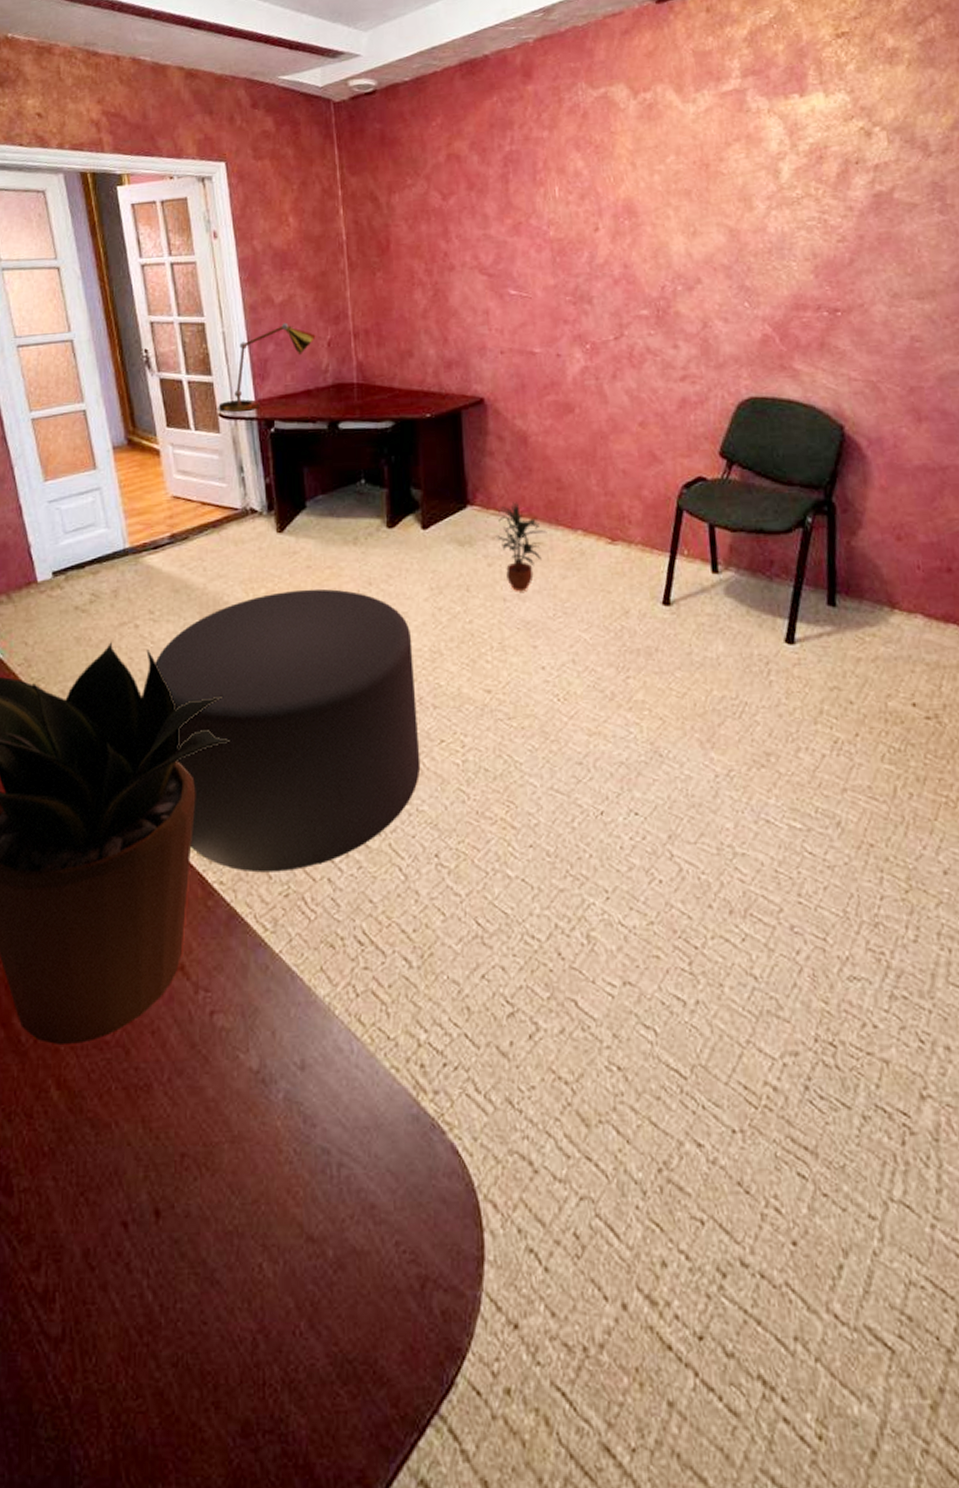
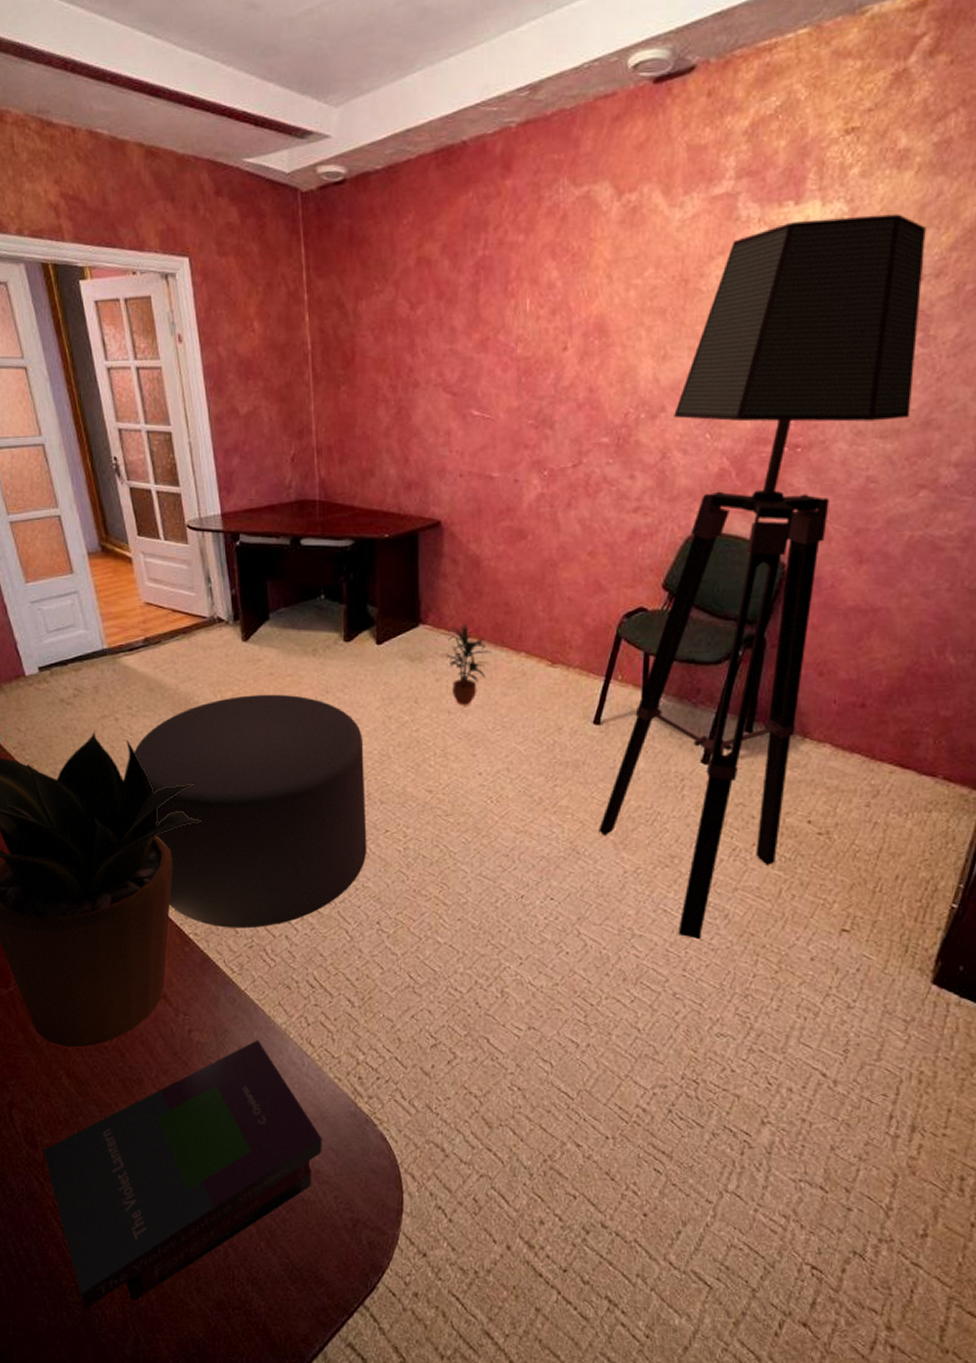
books: none [19,1020,378,1450] -> present [43,1040,322,1310]
desk lamp: present [217,322,316,412] -> none [184,435,280,524]
floor lamp: none [681,101,943,854] -> present [599,214,926,939]

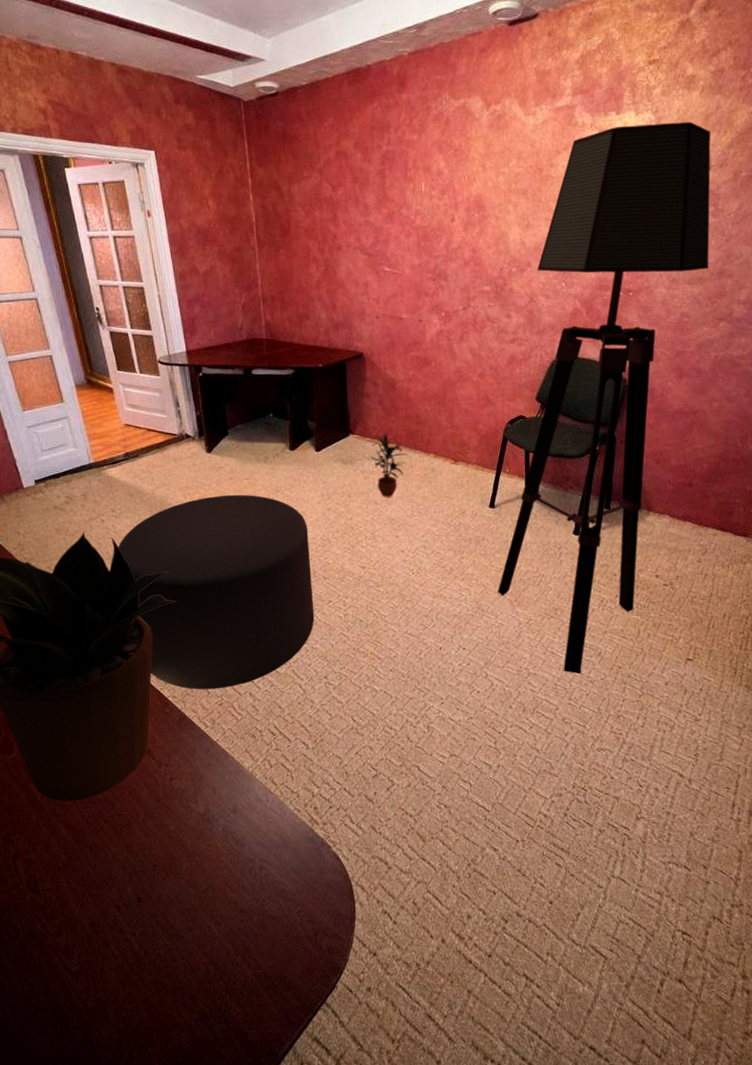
books: present [43,1040,322,1310] -> none [45,783,286,1033]

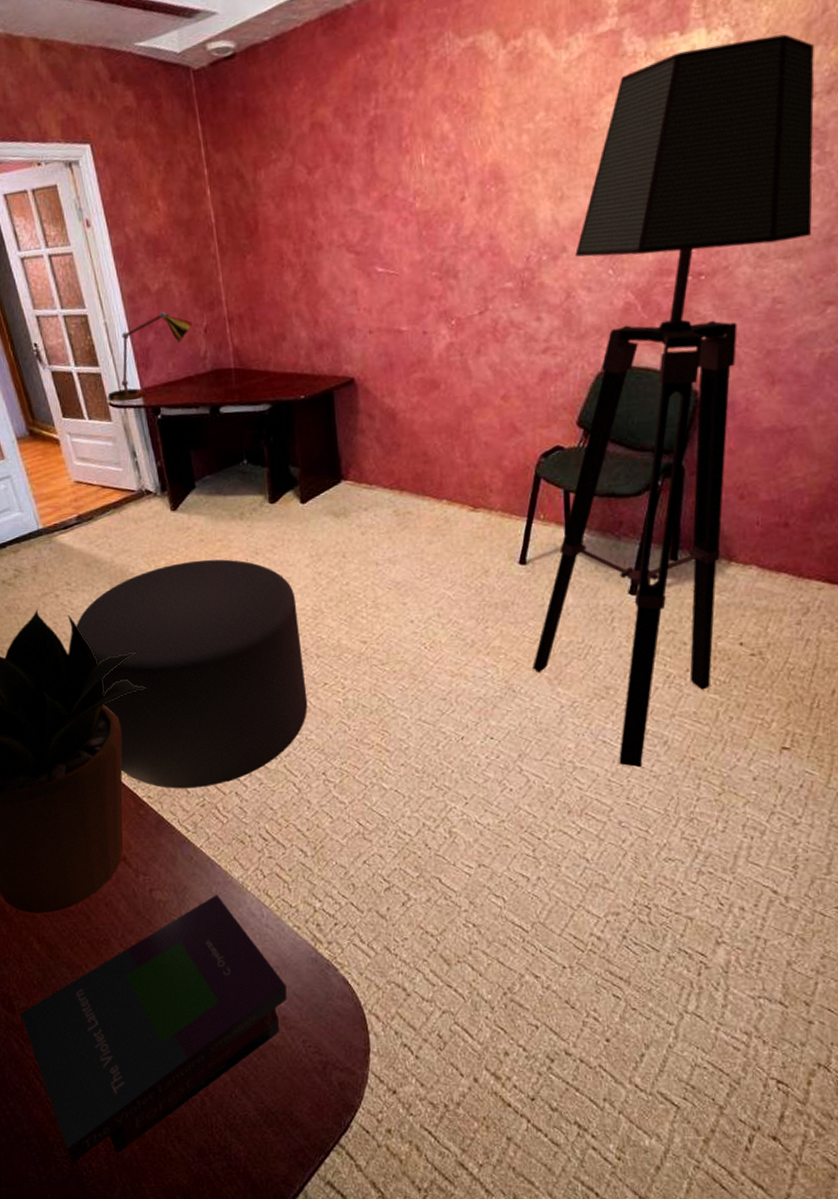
books: none [45,783,286,1033] -> present [20,895,288,1164]
desk lamp: none [156,289,233,360] -> present [106,311,193,402]
potted plant: present [370,432,407,497] -> none [367,475,414,556]

